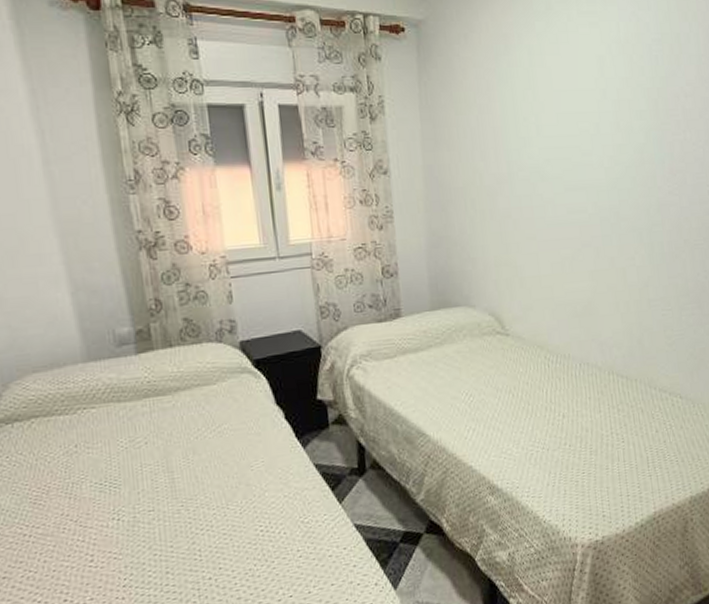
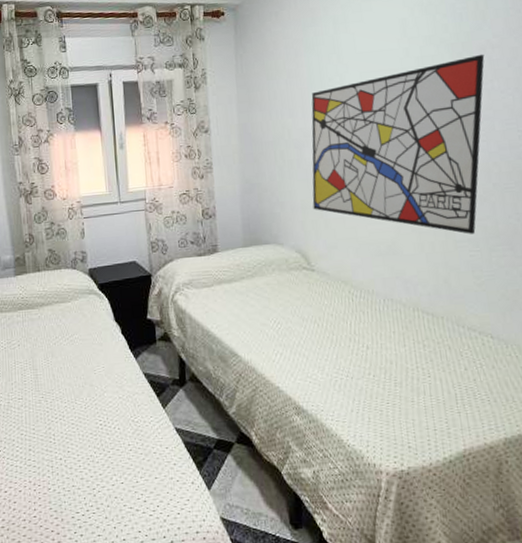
wall art: none [505,102,679,293] -> present [311,54,485,234]

